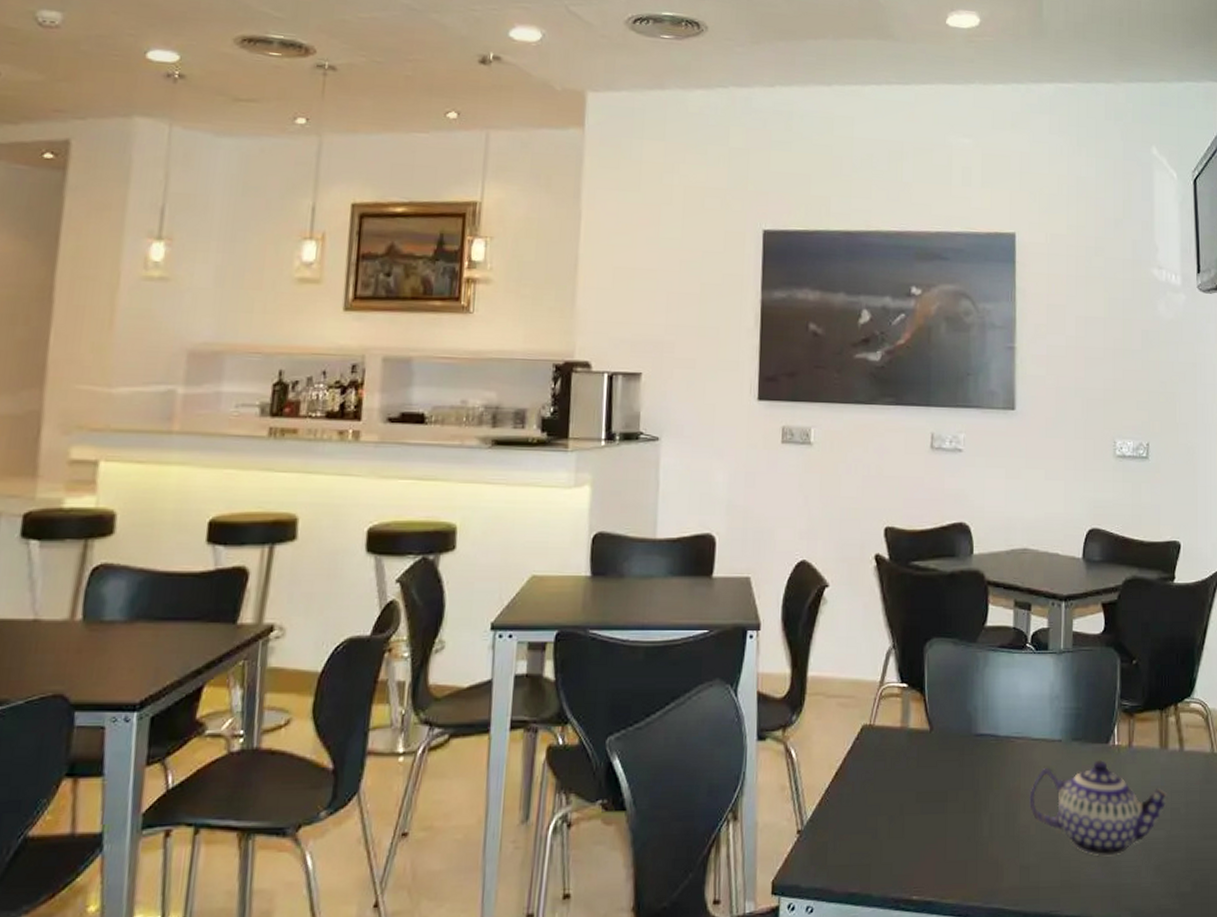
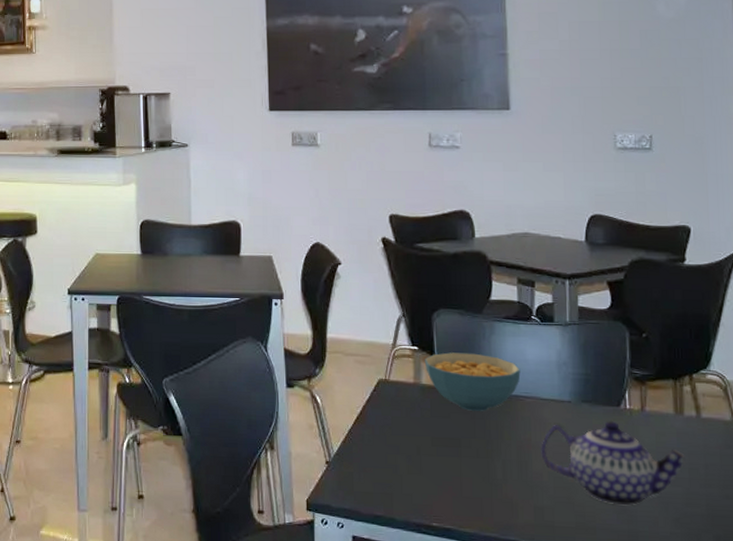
cereal bowl: none [913,689,1013,757] -> present [424,352,521,411]

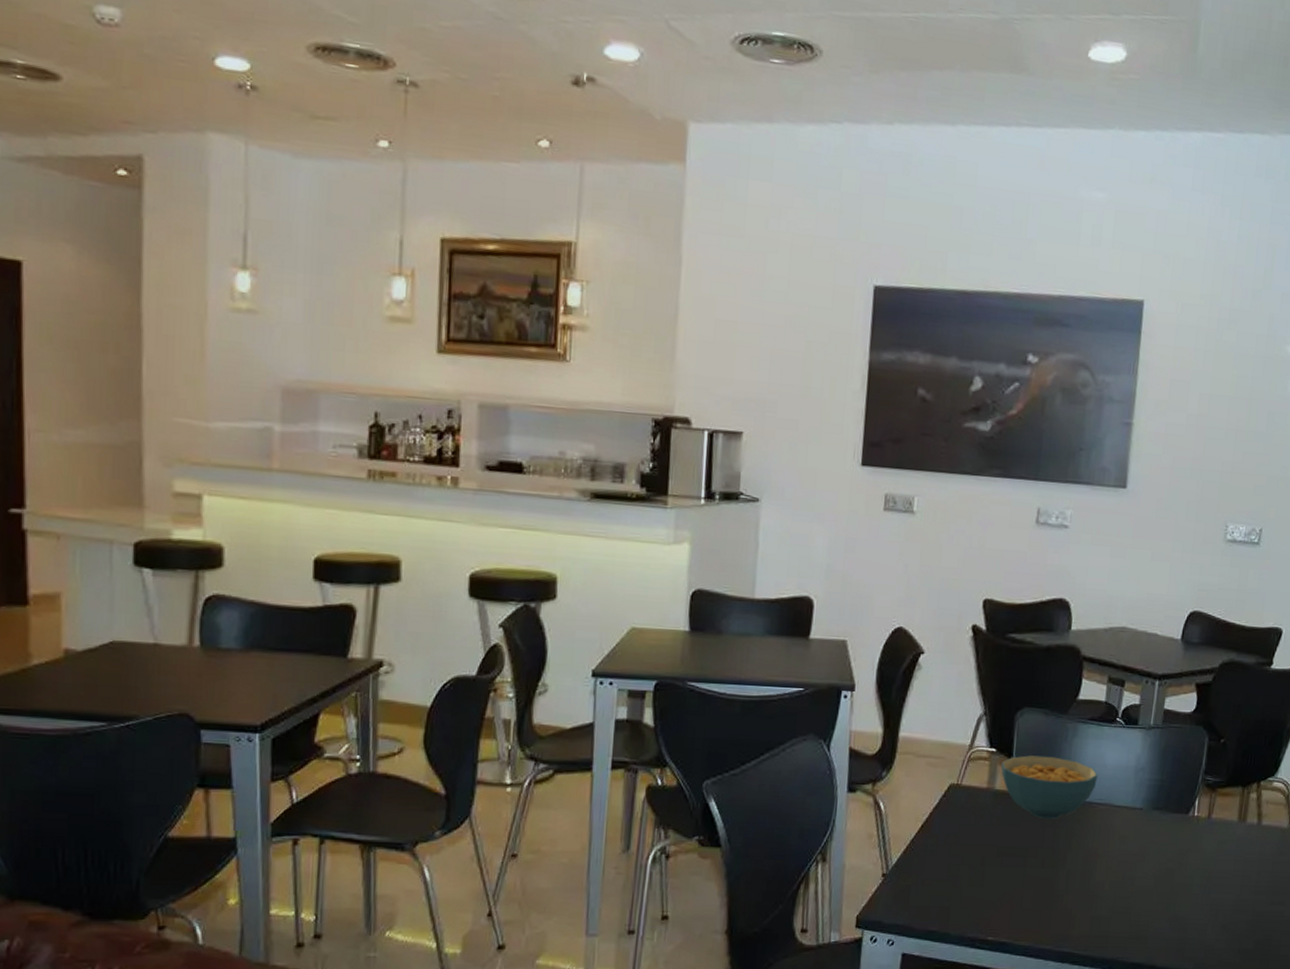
teapot: present [541,420,685,506] -> none [1105,827,1241,914]

